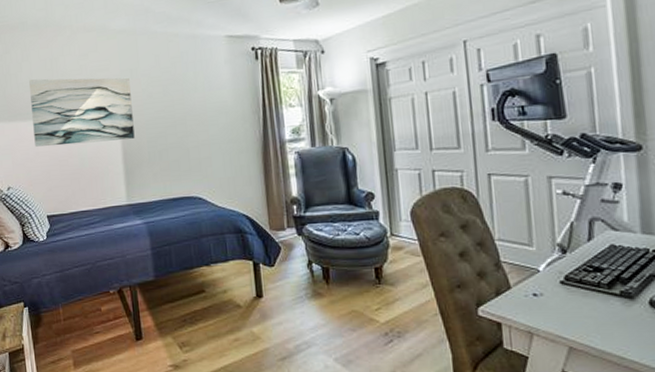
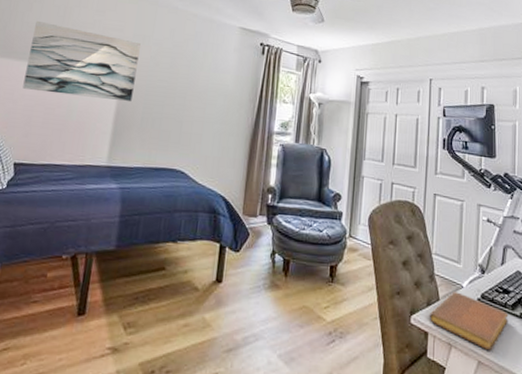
notebook: none [499,277,605,336] -> present [429,292,509,351]

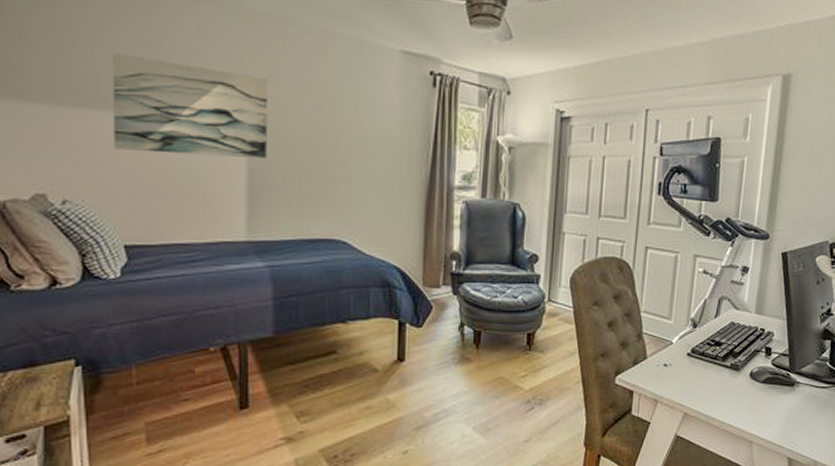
notebook: present [429,292,509,351] -> none [634,349,719,403]

